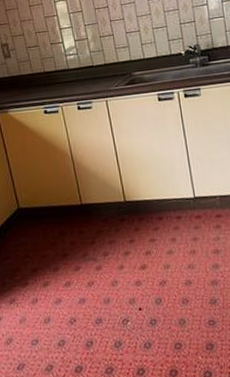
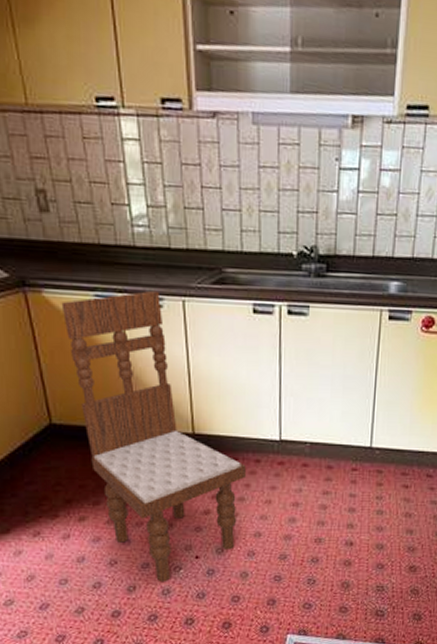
dining chair: none [21,97,171,336] -> present [61,290,246,582]

